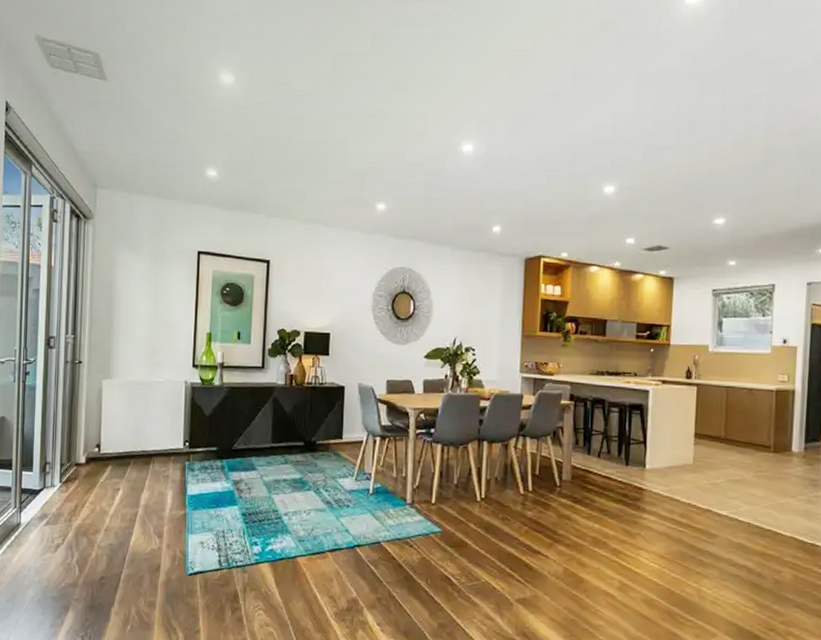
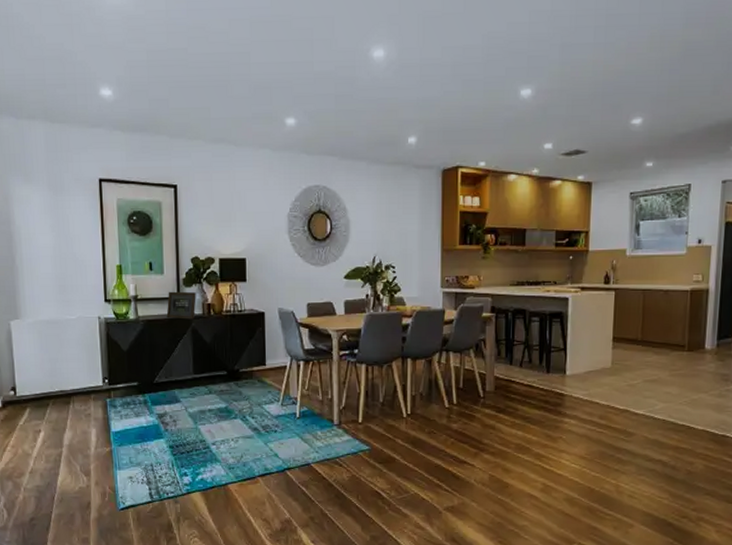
picture frame: none [250,361,280,389] -> present [166,291,196,320]

